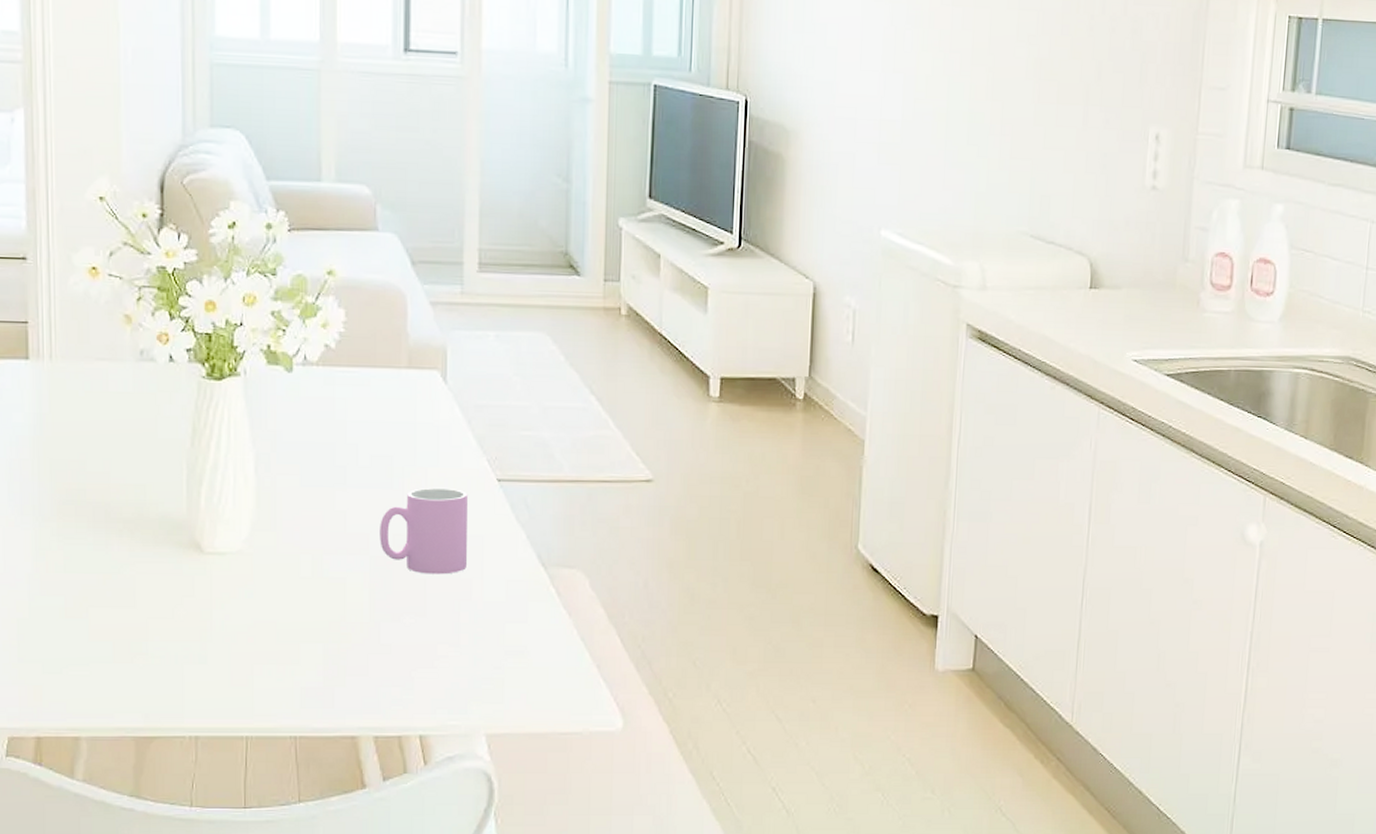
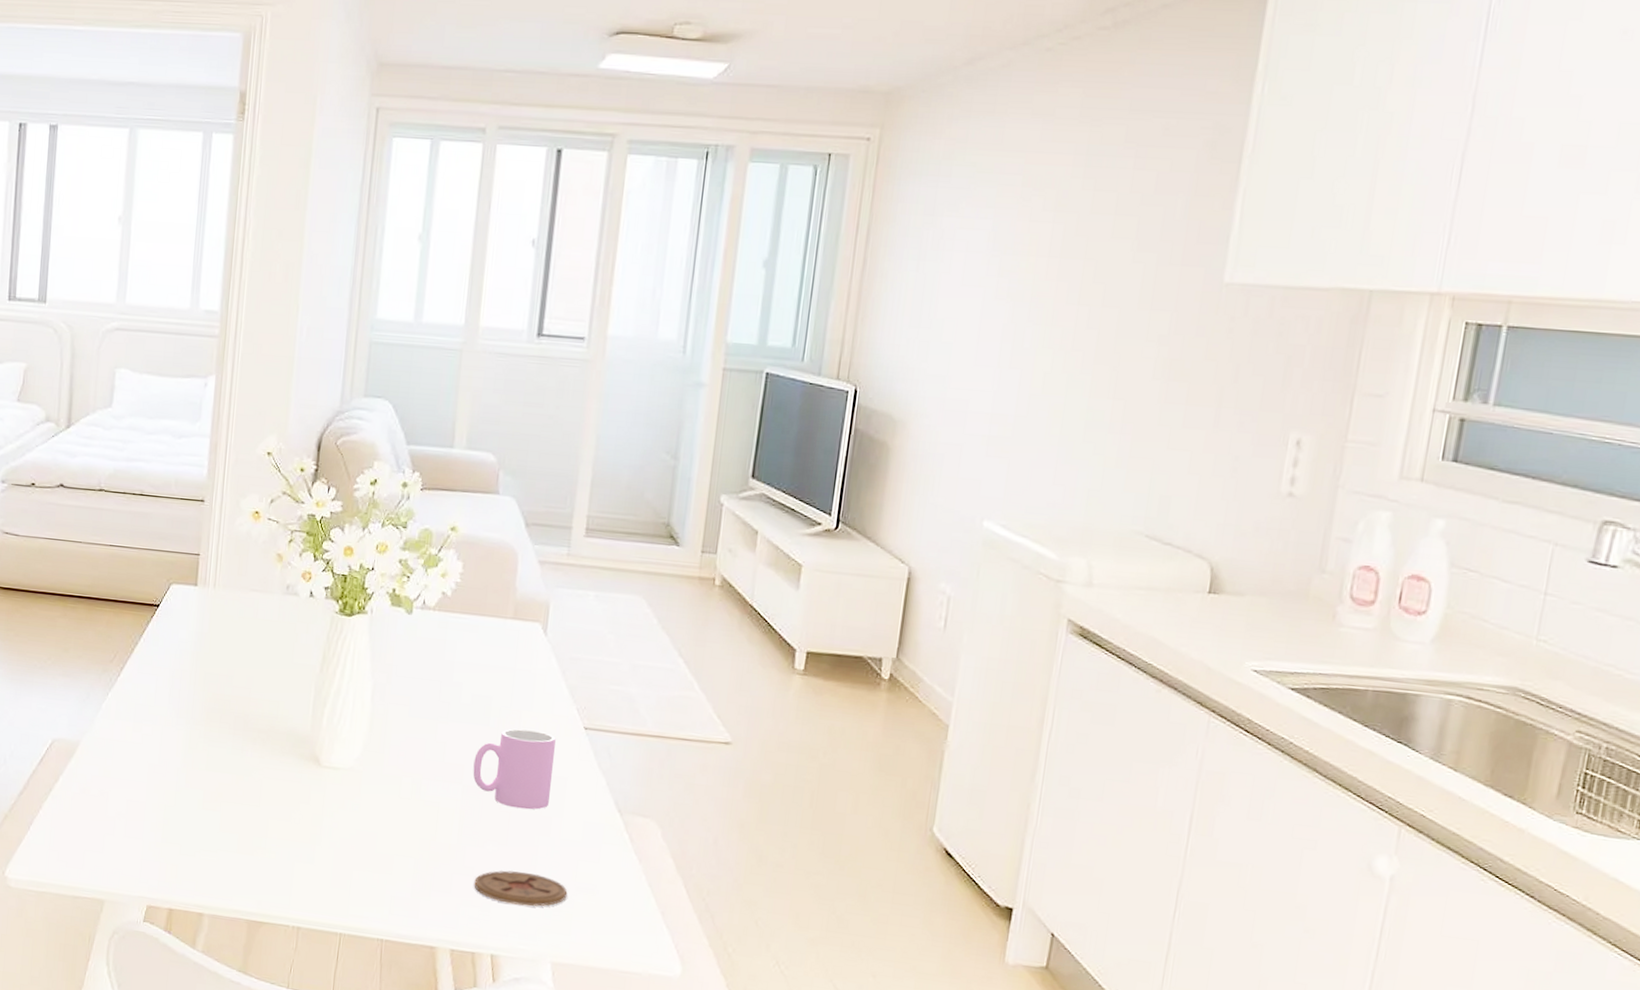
coaster: none [393,643,496,678] -> present [474,870,568,907]

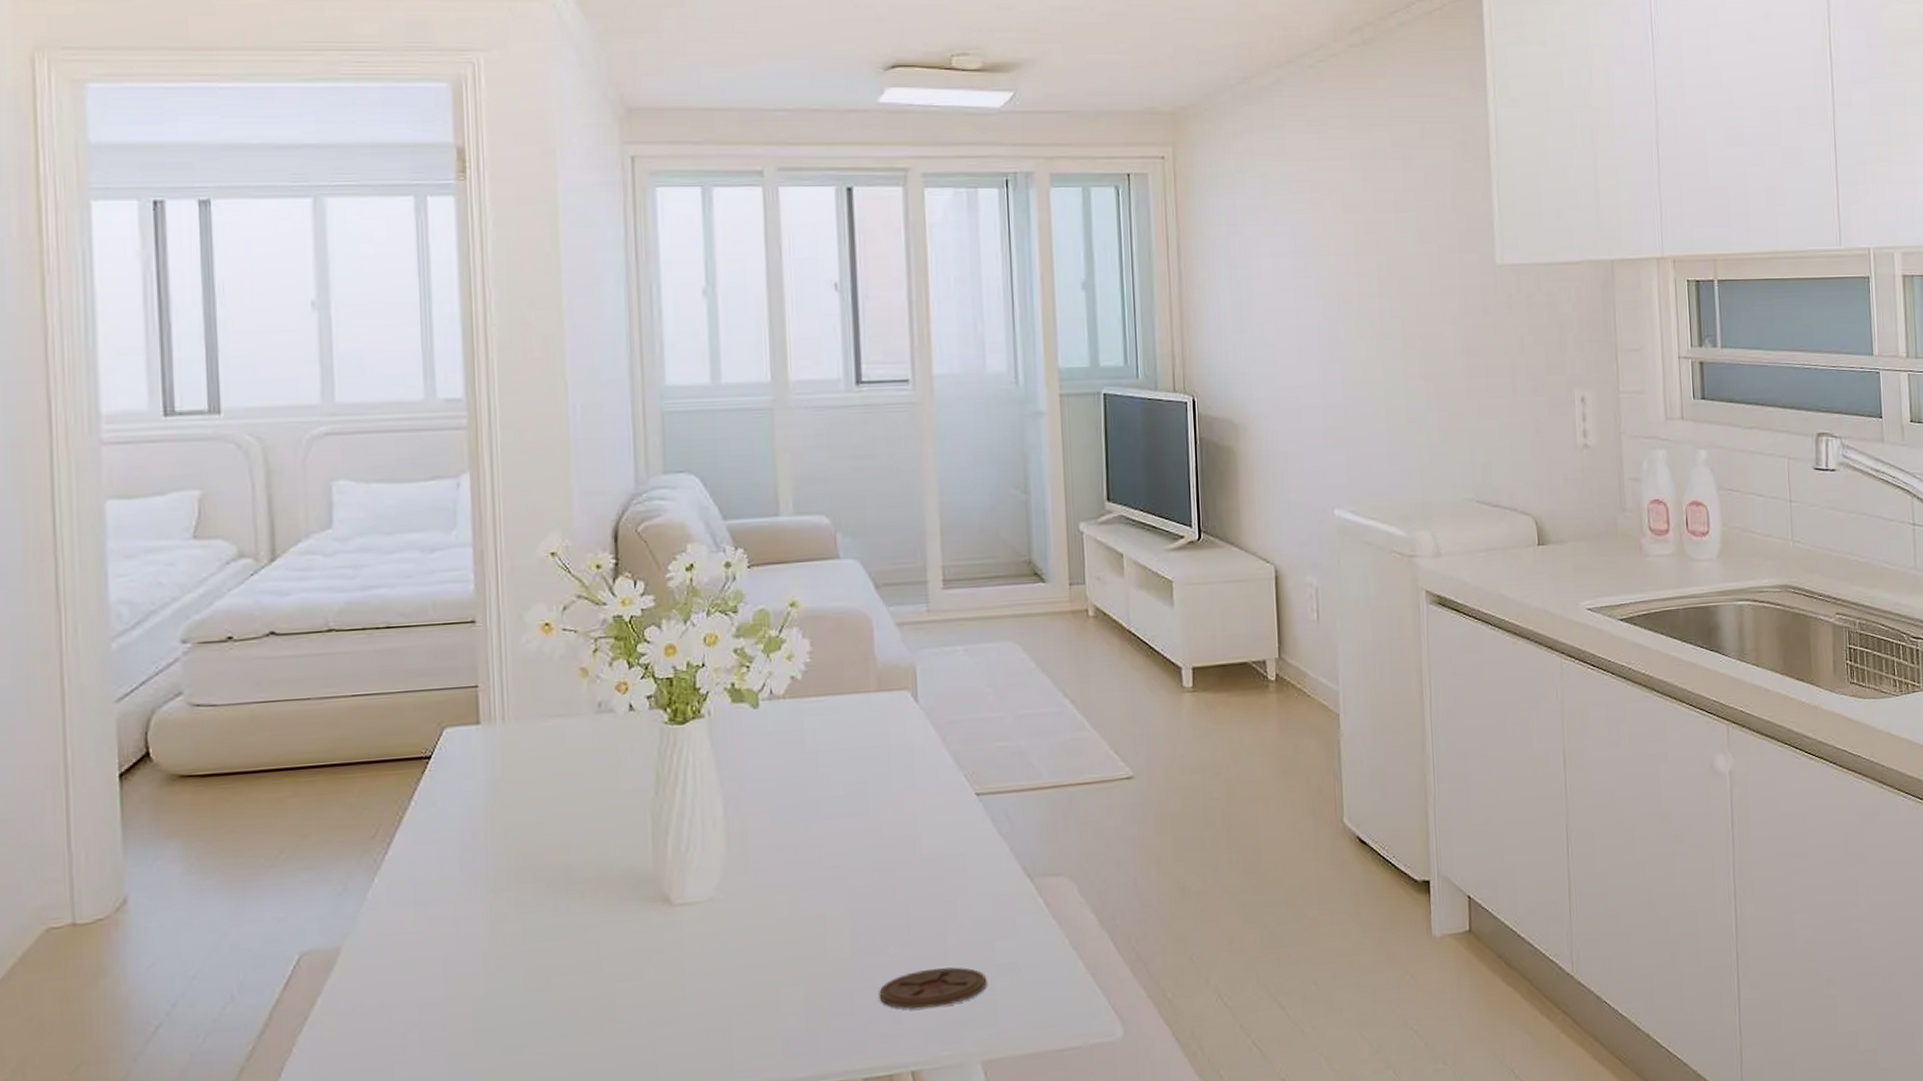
cup: present [473,728,556,810] -> none [857,808,950,900]

